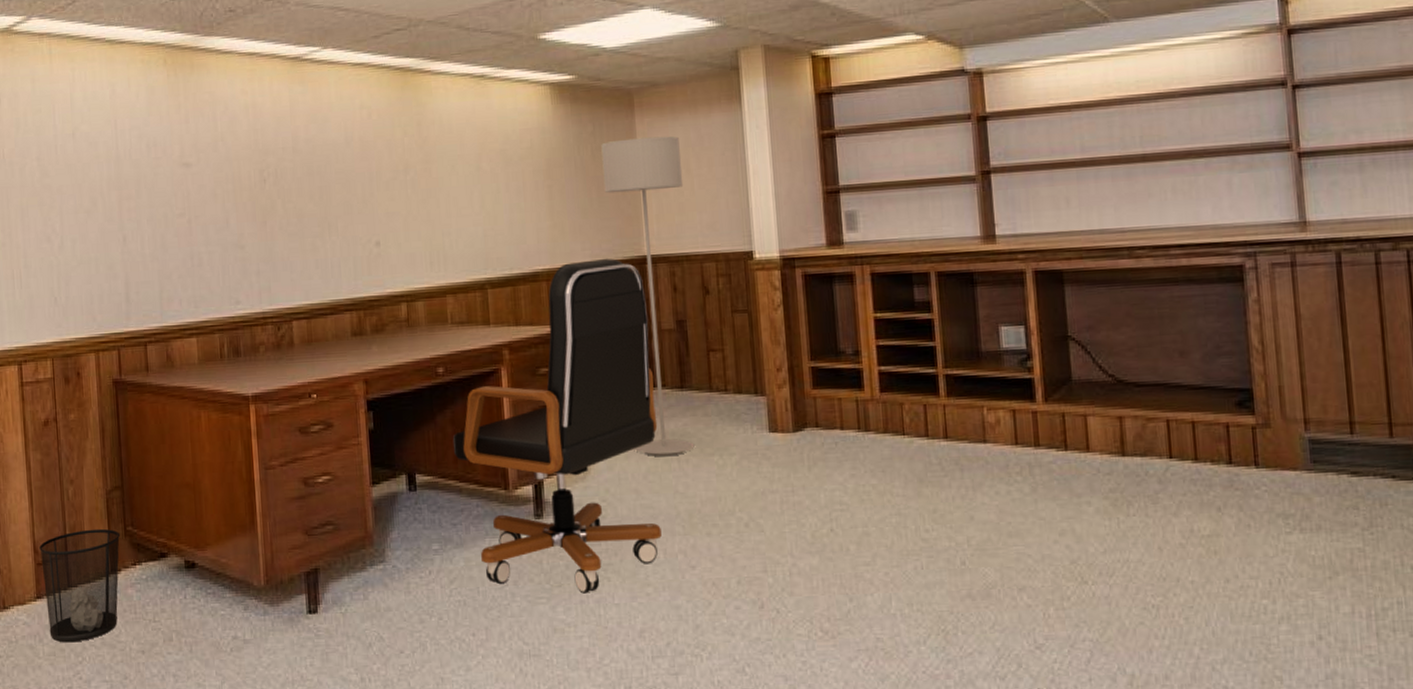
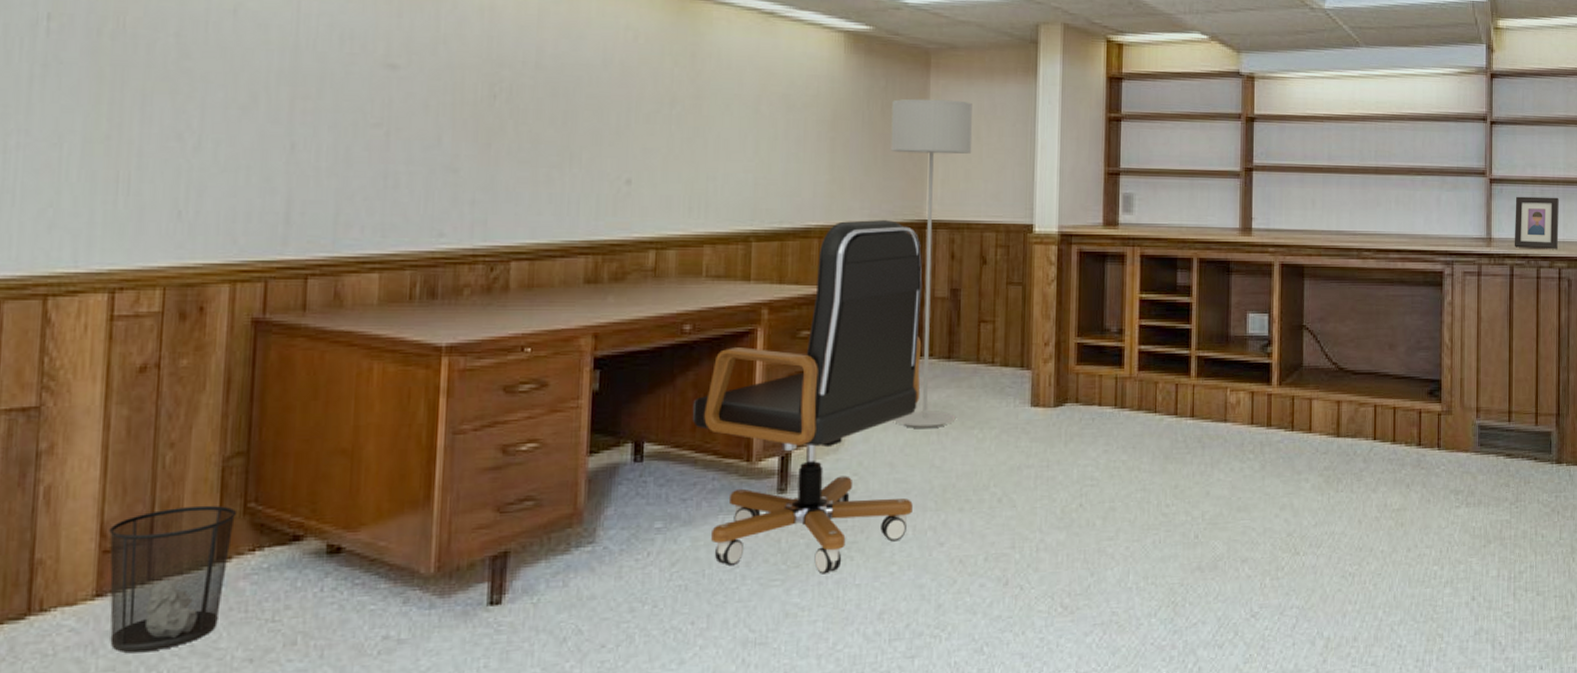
picture frame: none [1336,165,1404,230] -> present [1514,196,1559,249]

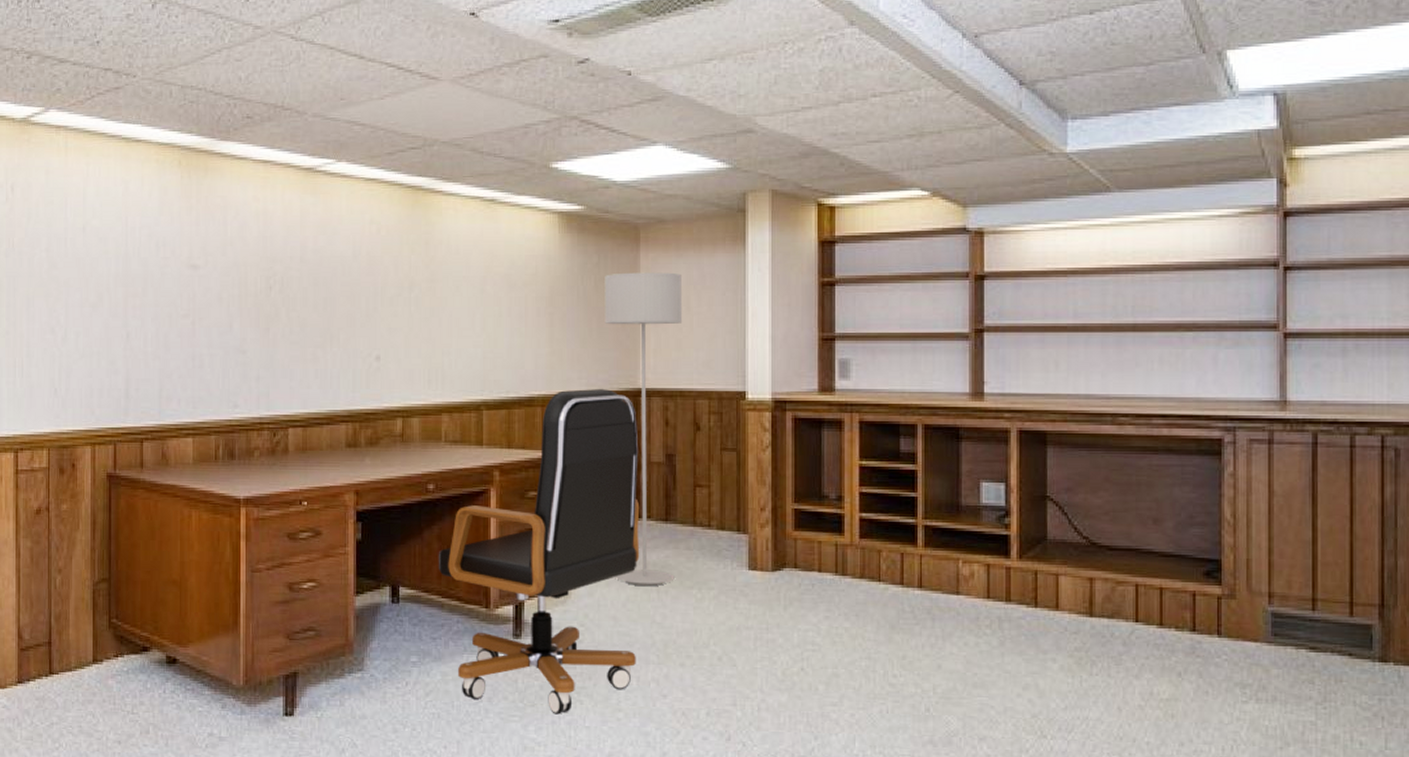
waste bin: present [109,505,238,654] -> none [24,618,105,729]
picture frame: present [1514,196,1559,249] -> none [1318,352,1381,413]

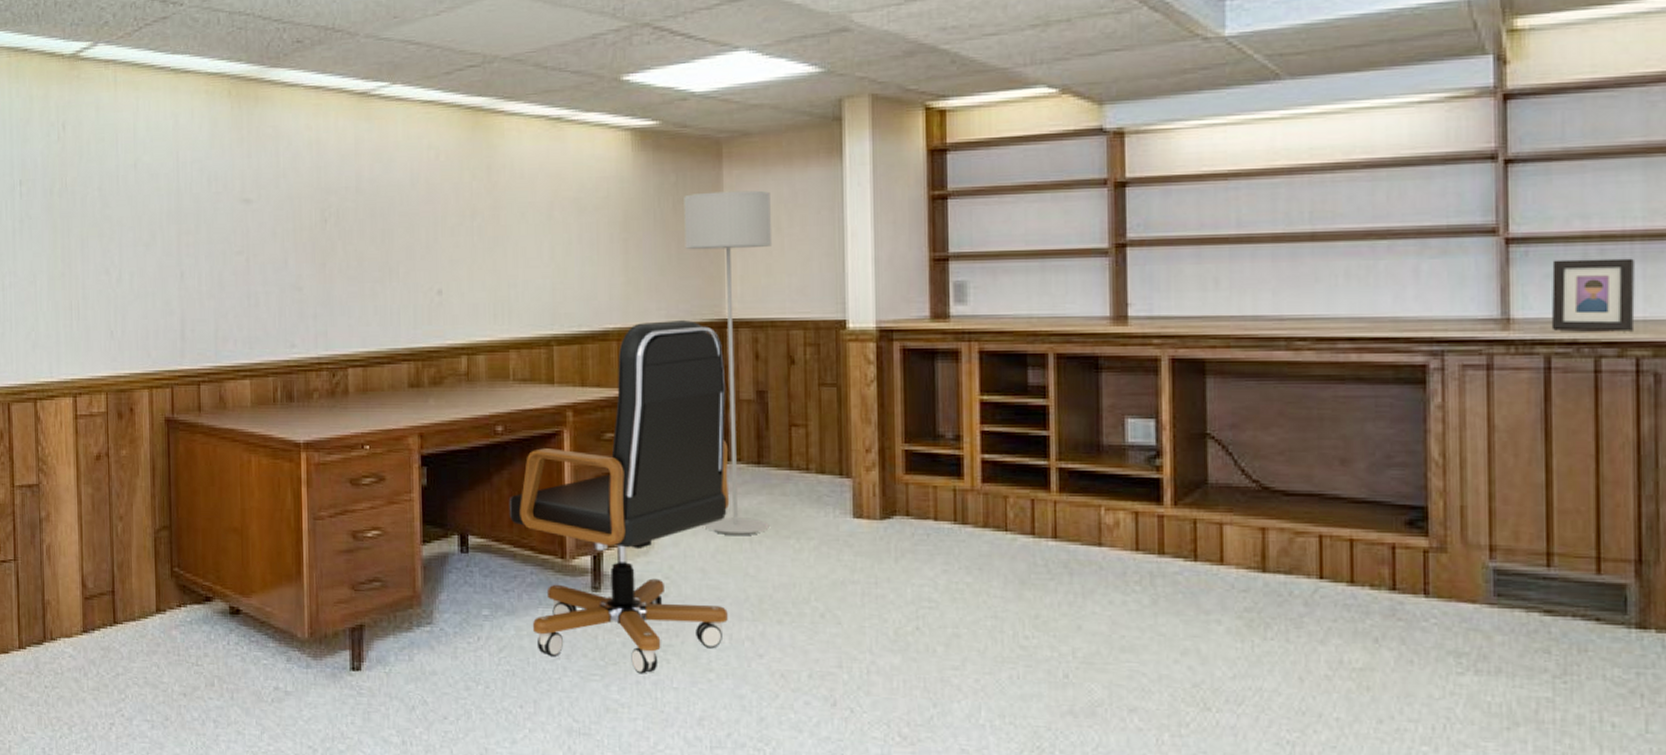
picture frame: none [1318,352,1381,413] -> present [1551,258,1635,332]

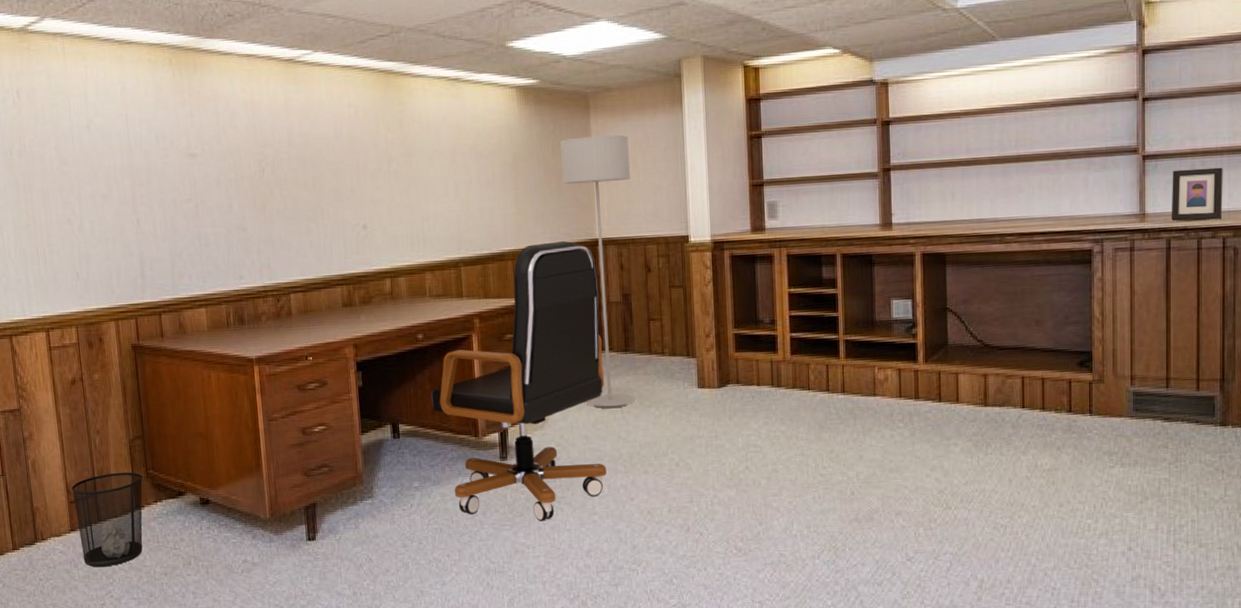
waste bin: none [87,567,167,679] -> present [71,472,143,568]

